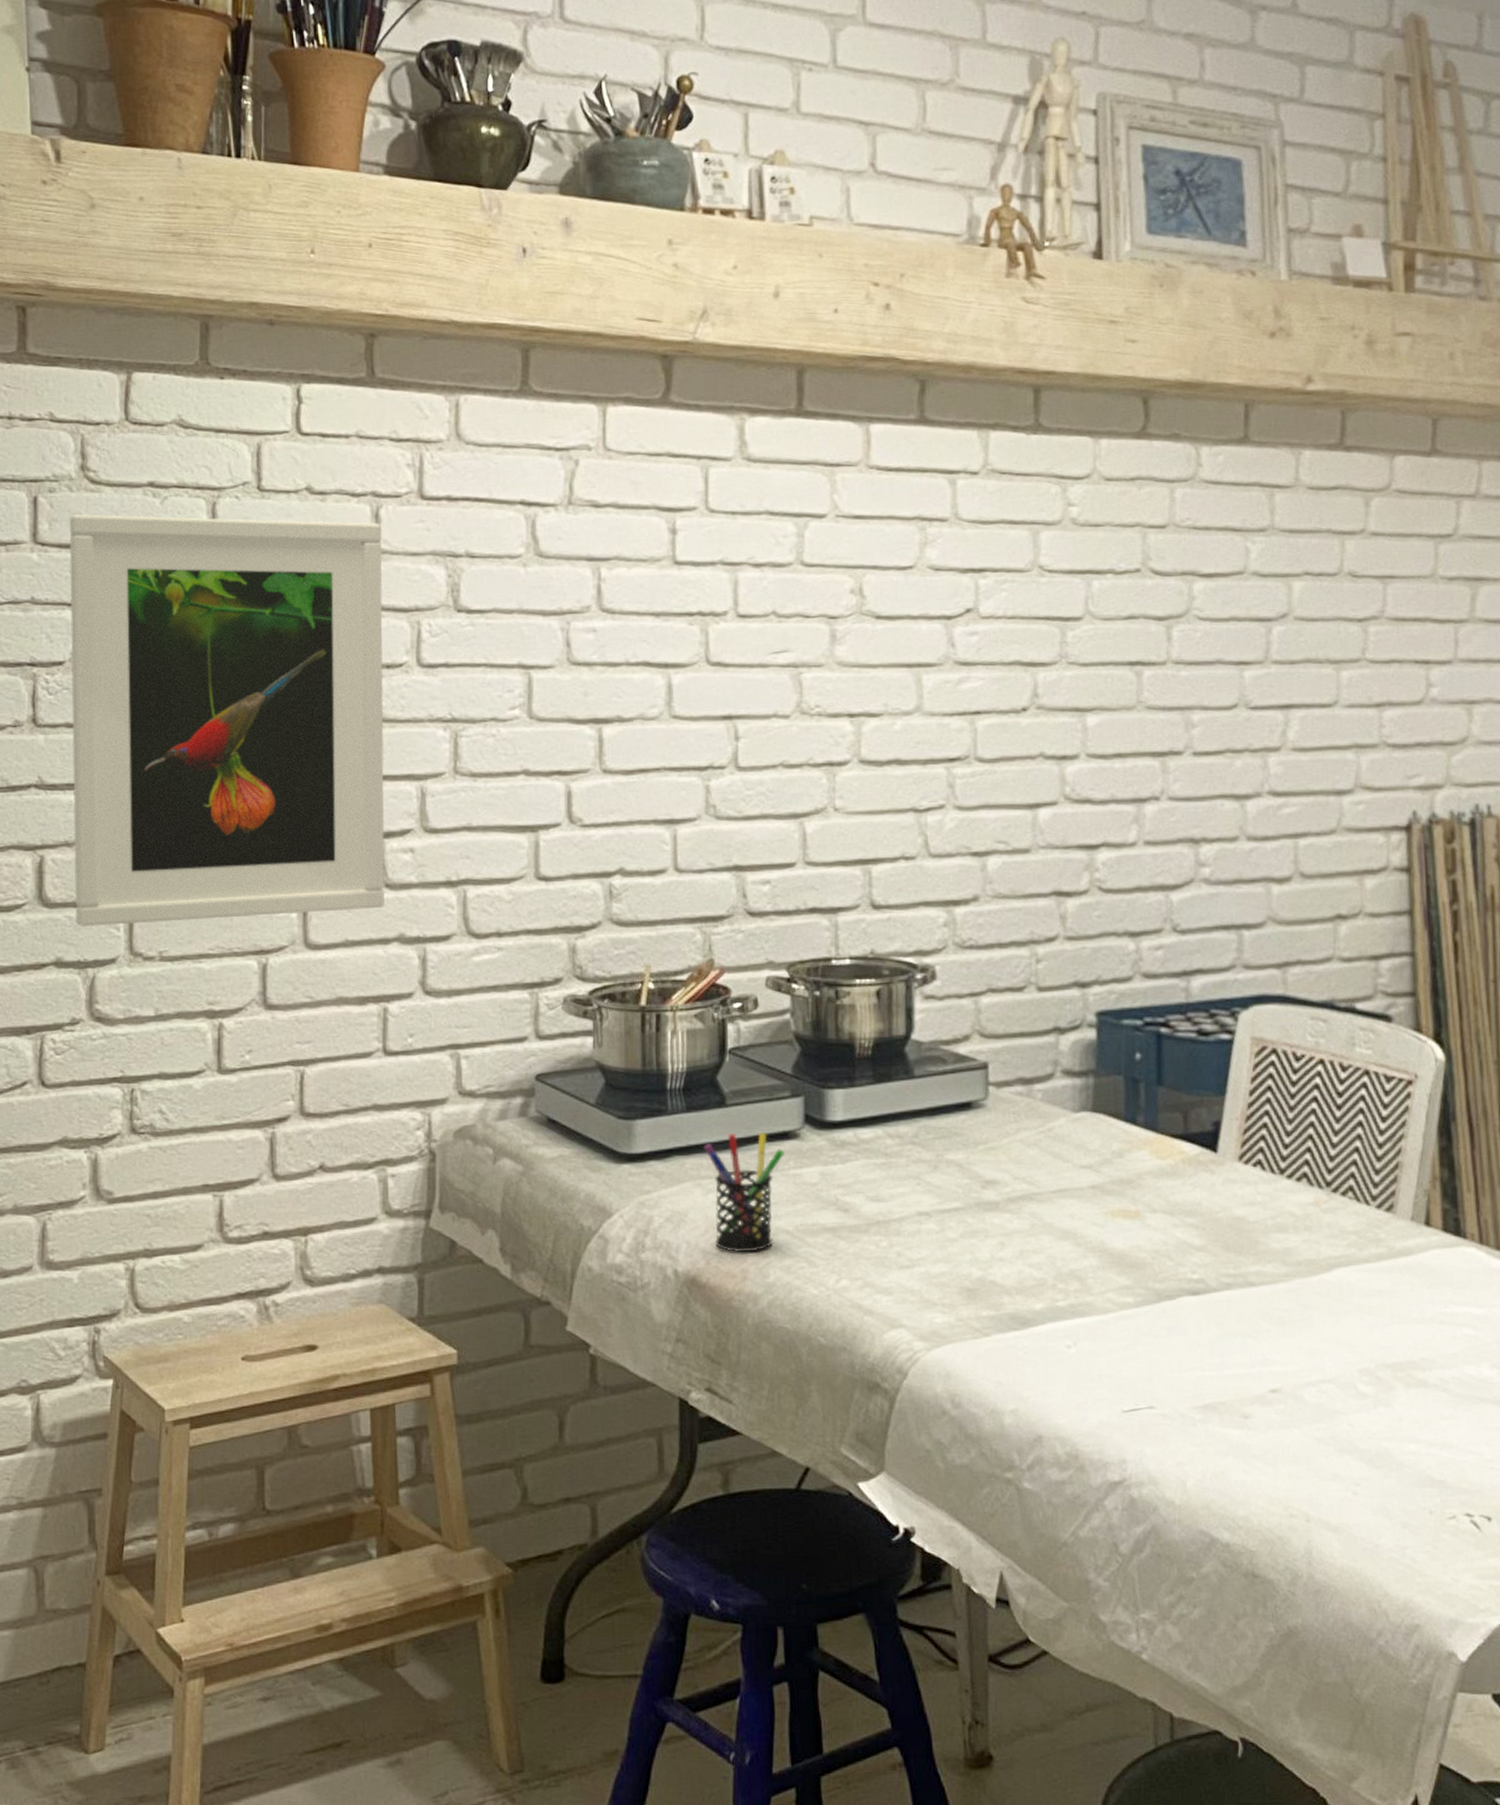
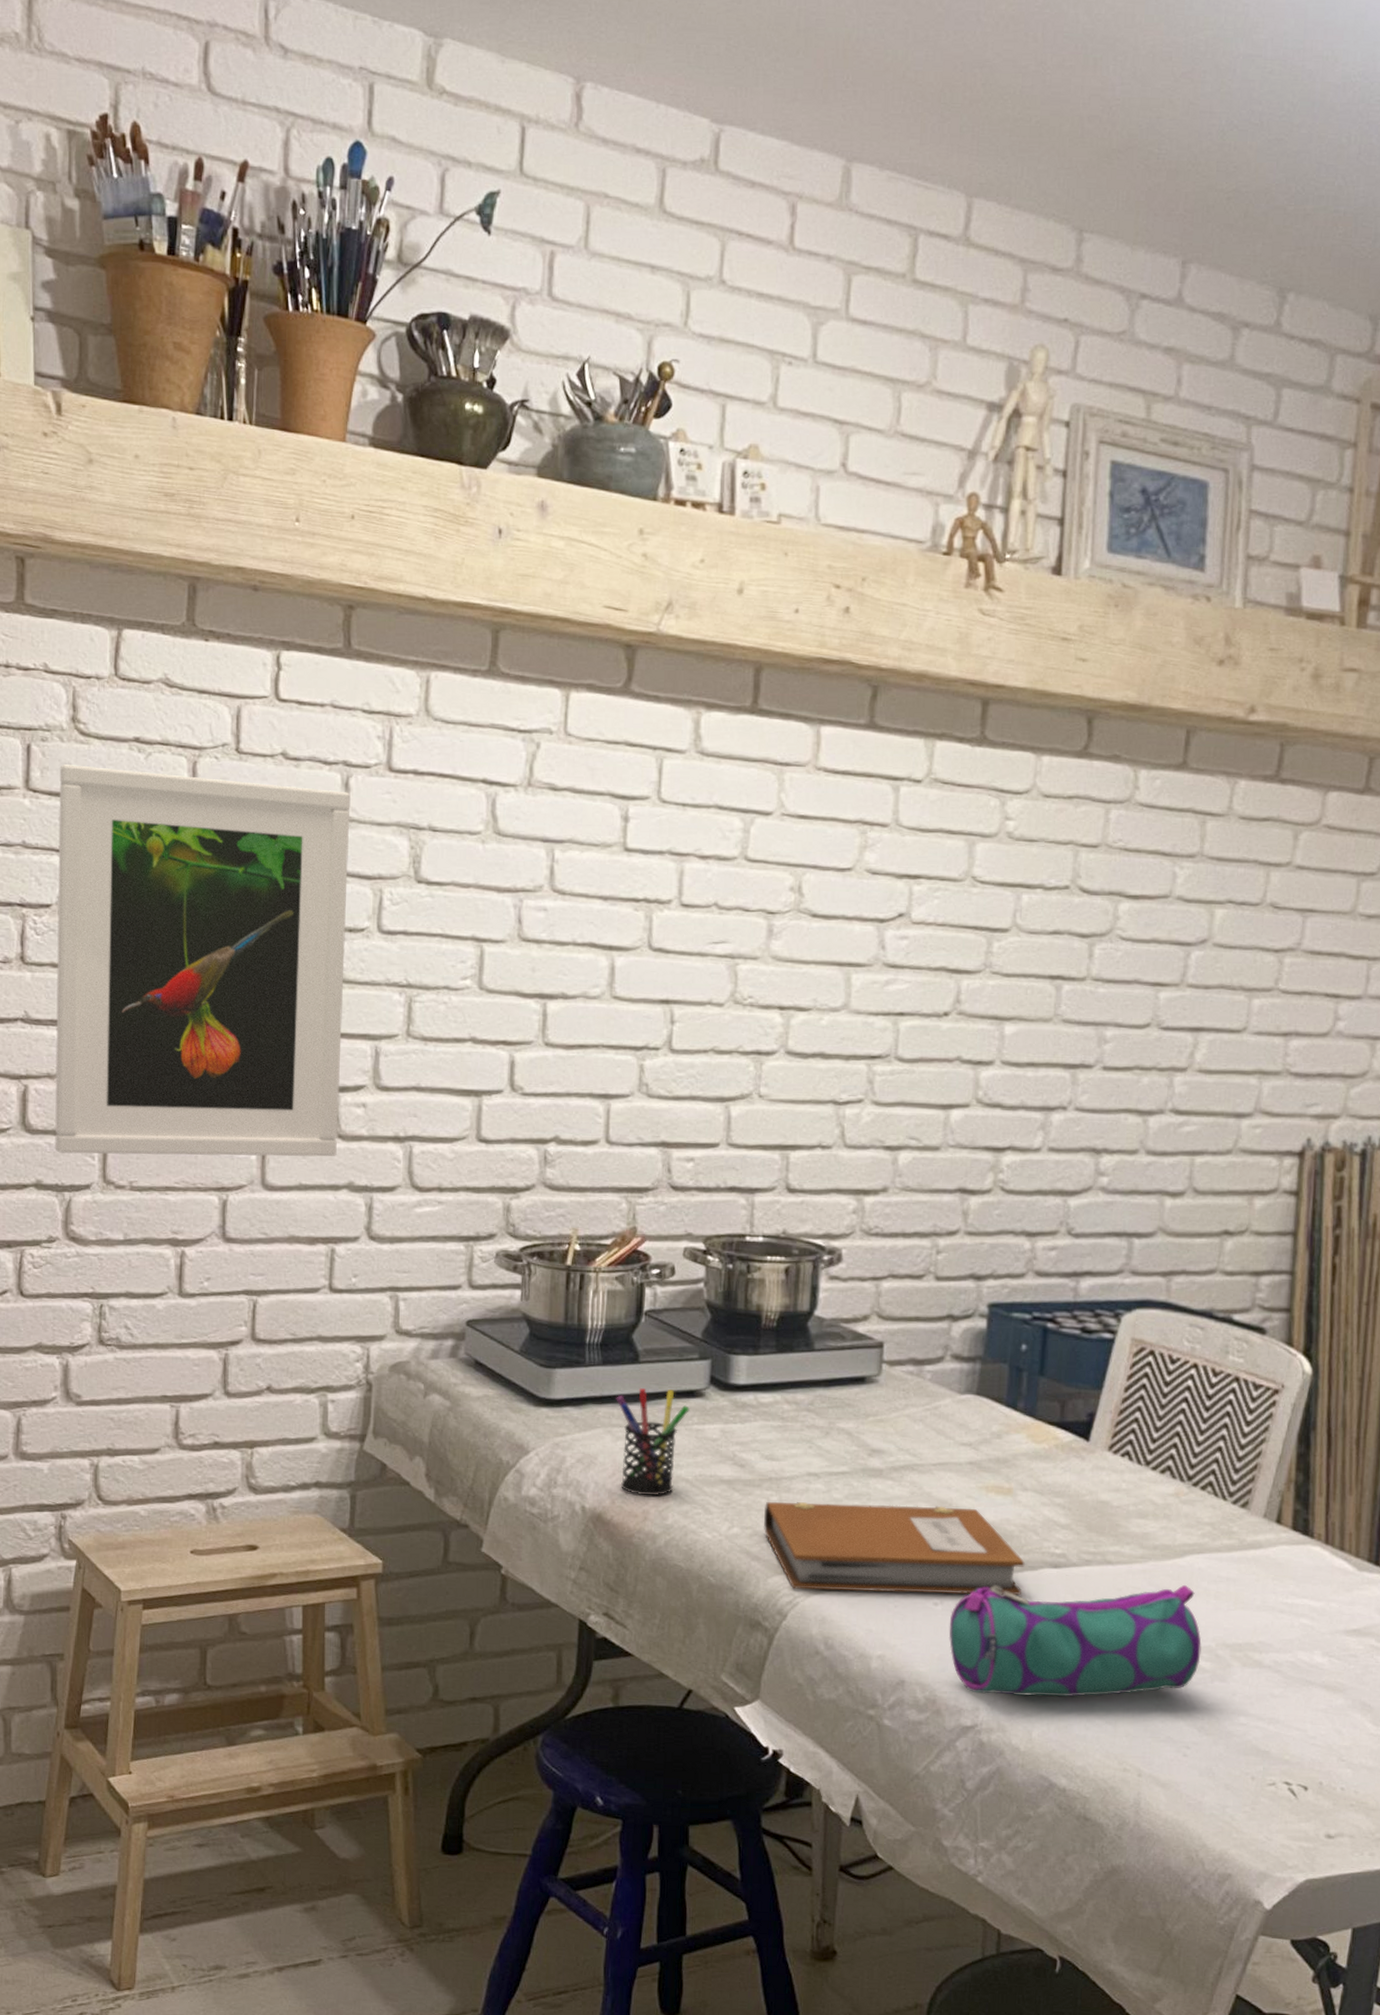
notebook: none [874,1236,1161,1343] -> present [763,1502,1025,1595]
pencil case: none [1085,1303,1361,1444] -> present [948,1585,1202,1698]

